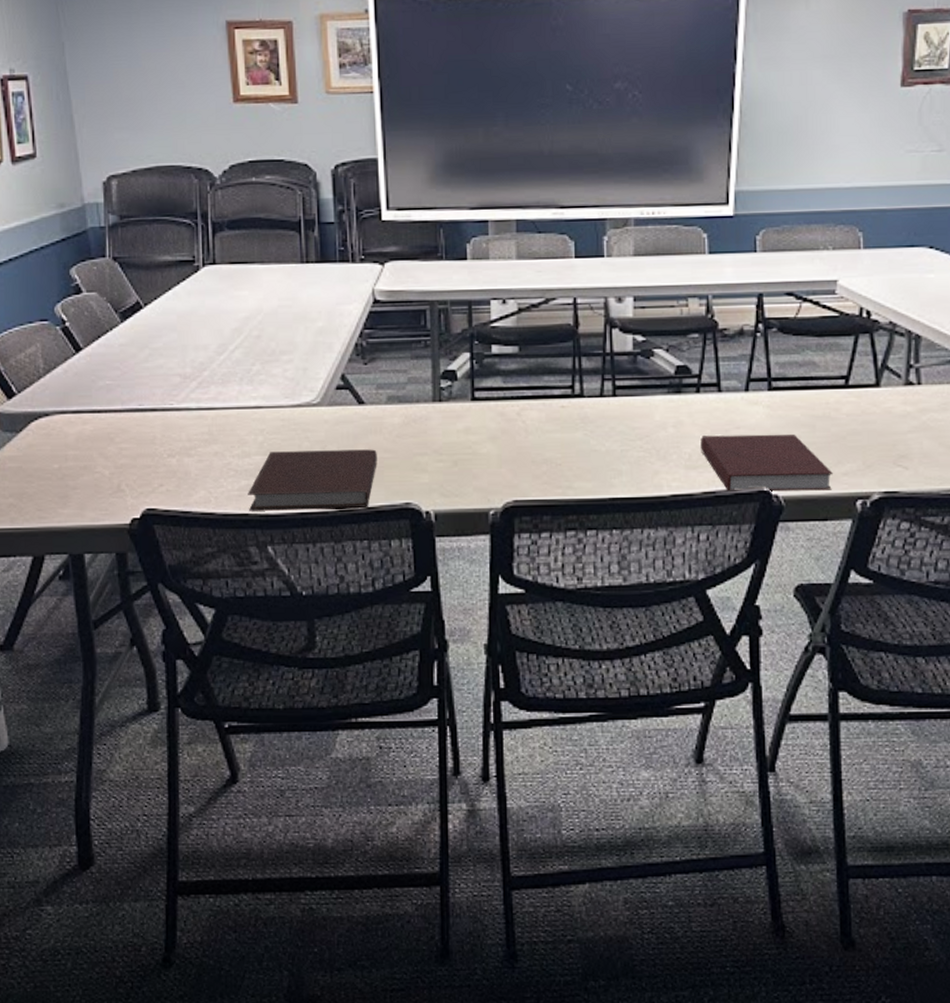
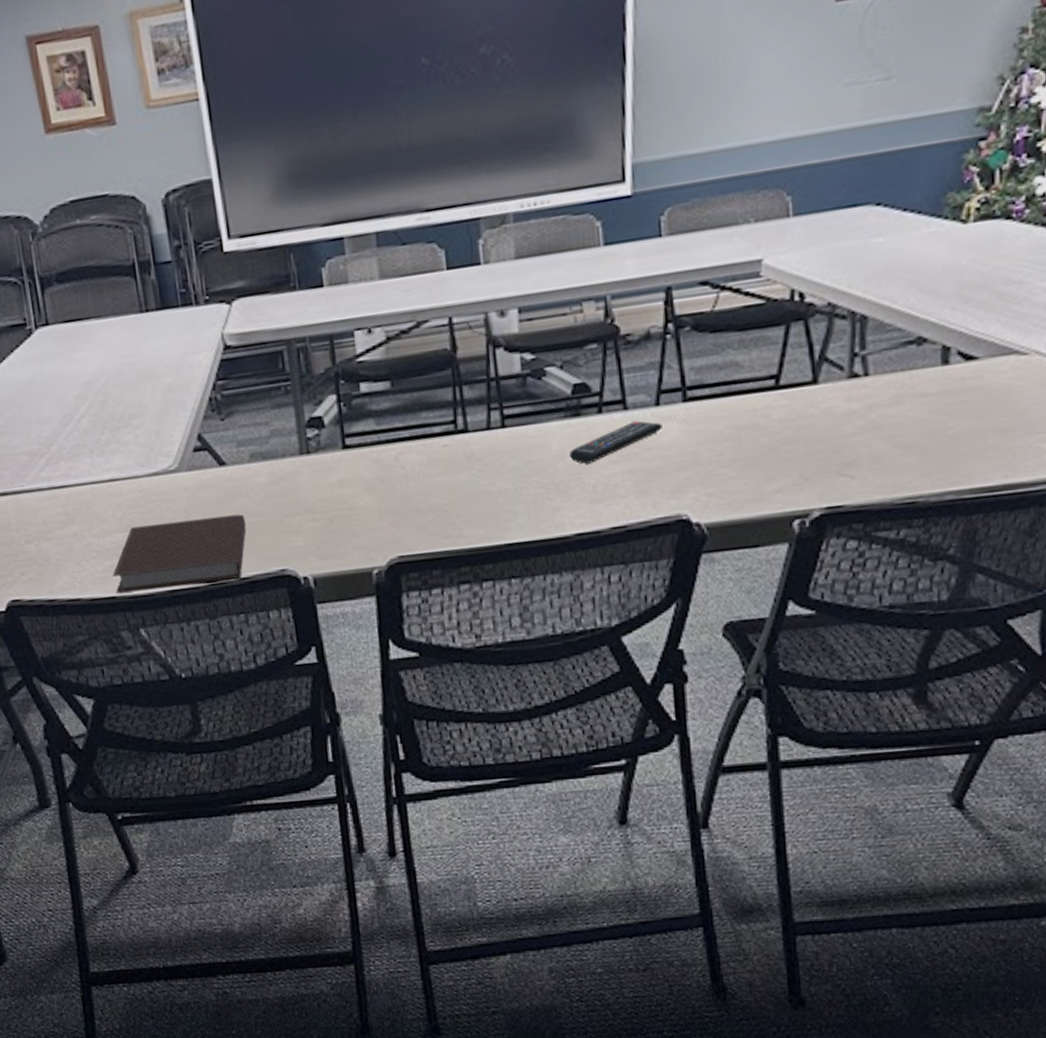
remote control: none [670,402,750,435] -> present [569,421,663,464]
notebook: present [700,434,834,493] -> none [606,451,765,525]

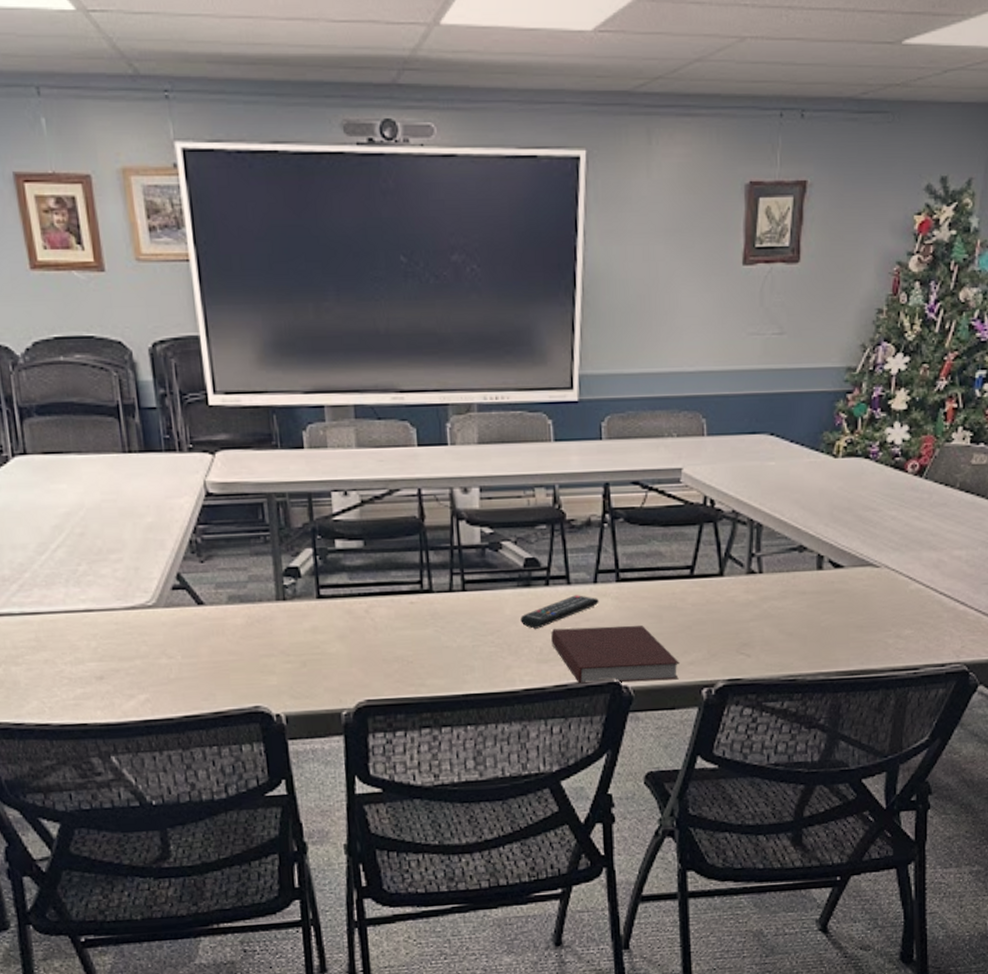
notebook: present [113,514,246,594] -> none [85,652,222,721]
notebook: none [606,451,765,525] -> present [551,625,681,685]

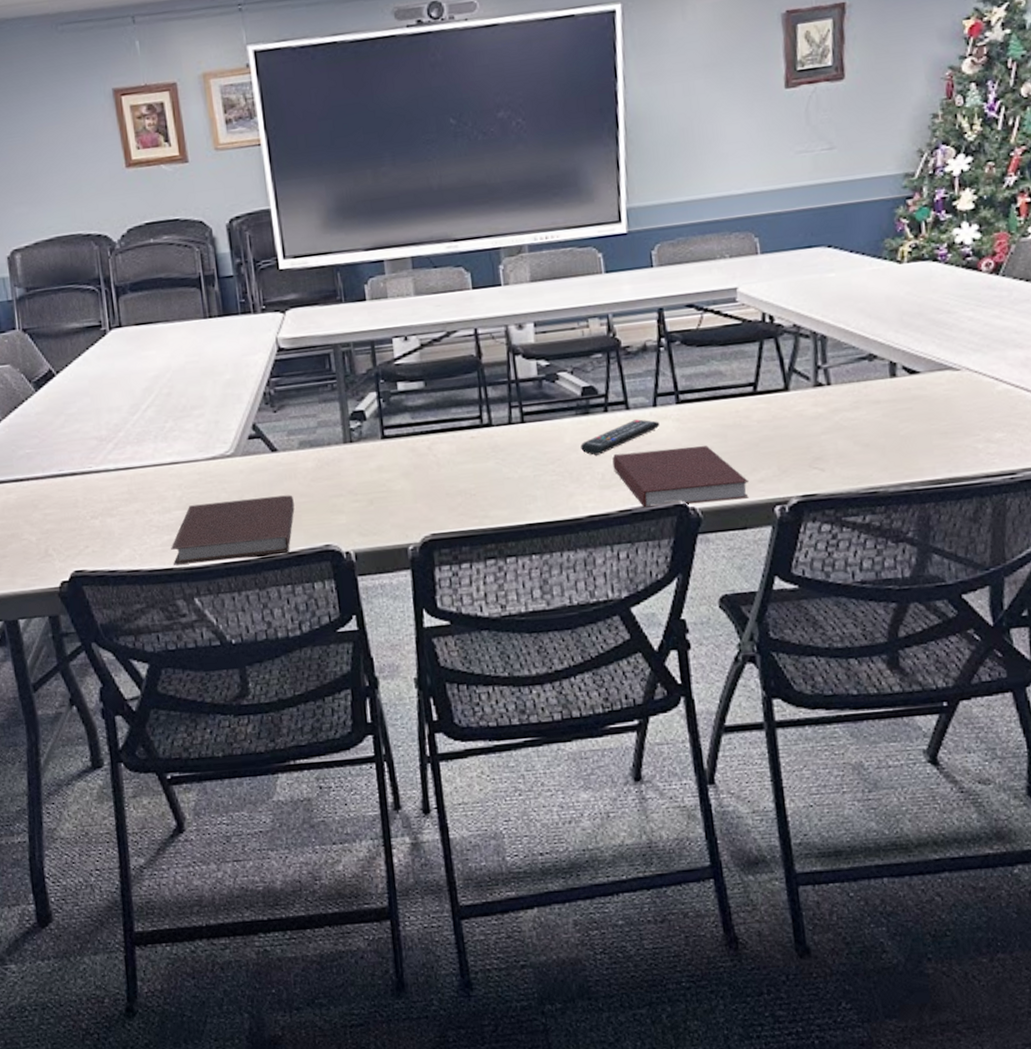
notebook: none [85,652,222,721] -> present [171,495,295,565]

